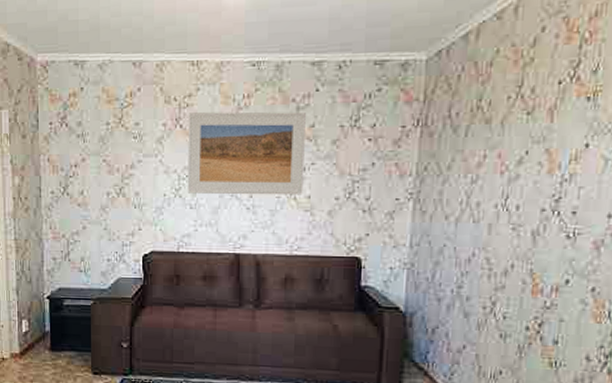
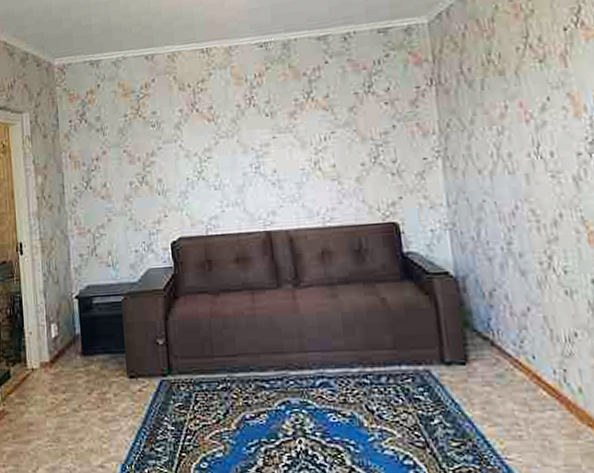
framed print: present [187,111,306,195] -> none [203,83,328,175]

